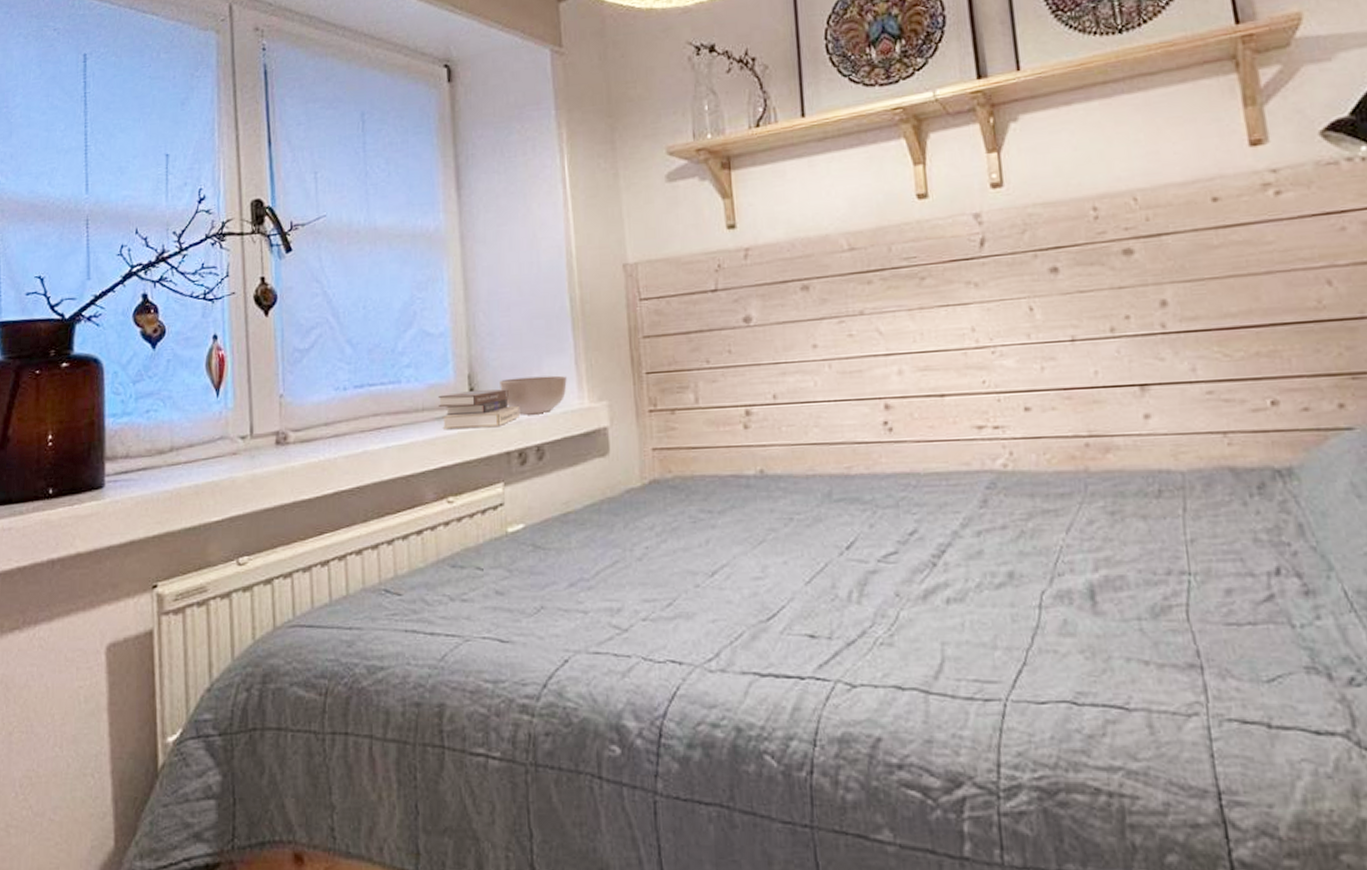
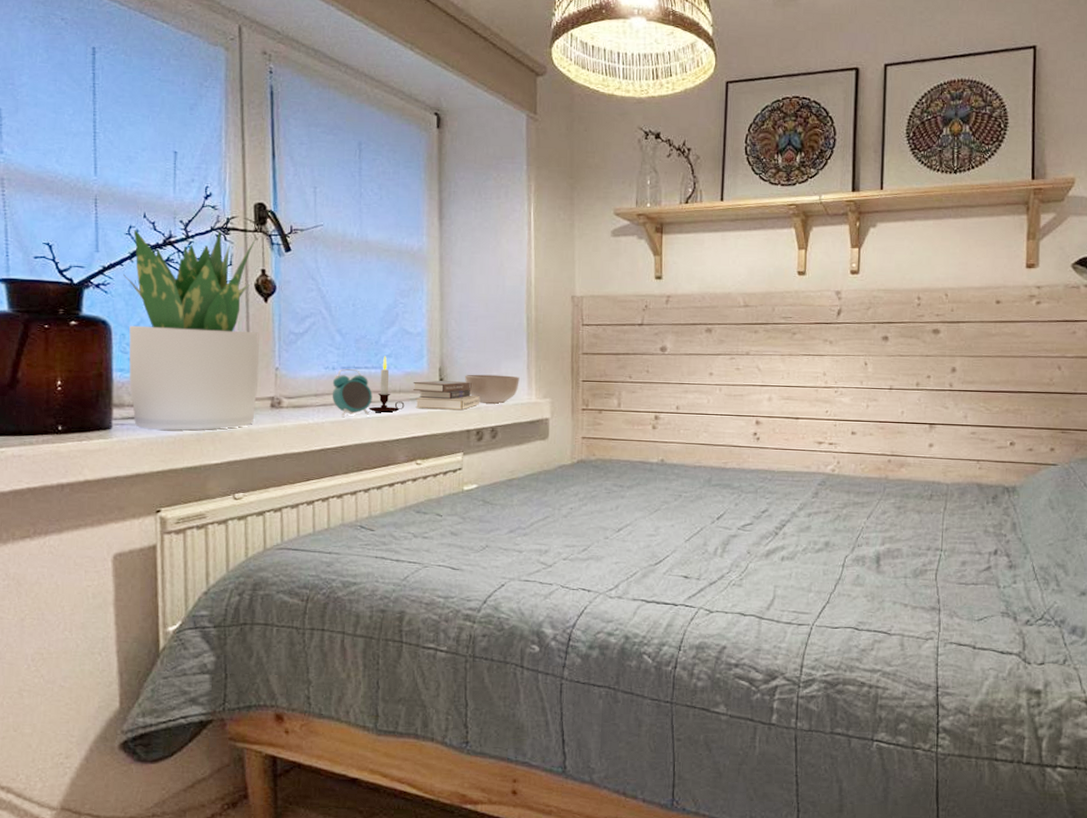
planter: none [115,238,261,485] -> present [123,230,259,431]
alarm clock: none [344,387,391,449] -> present [332,369,373,417]
candle: none [387,366,430,439] -> present [368,356,405,413]

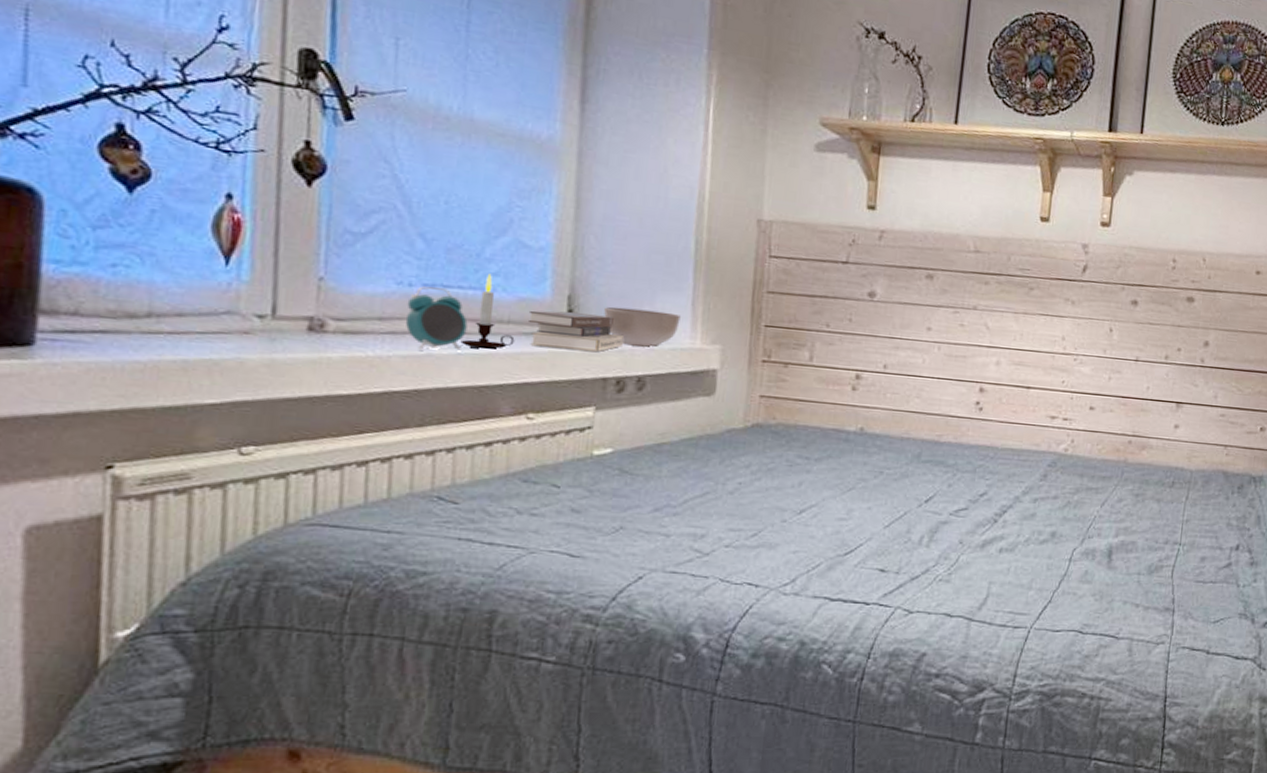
planter: present [123,230,259,431] -> none [69,62,301,357]

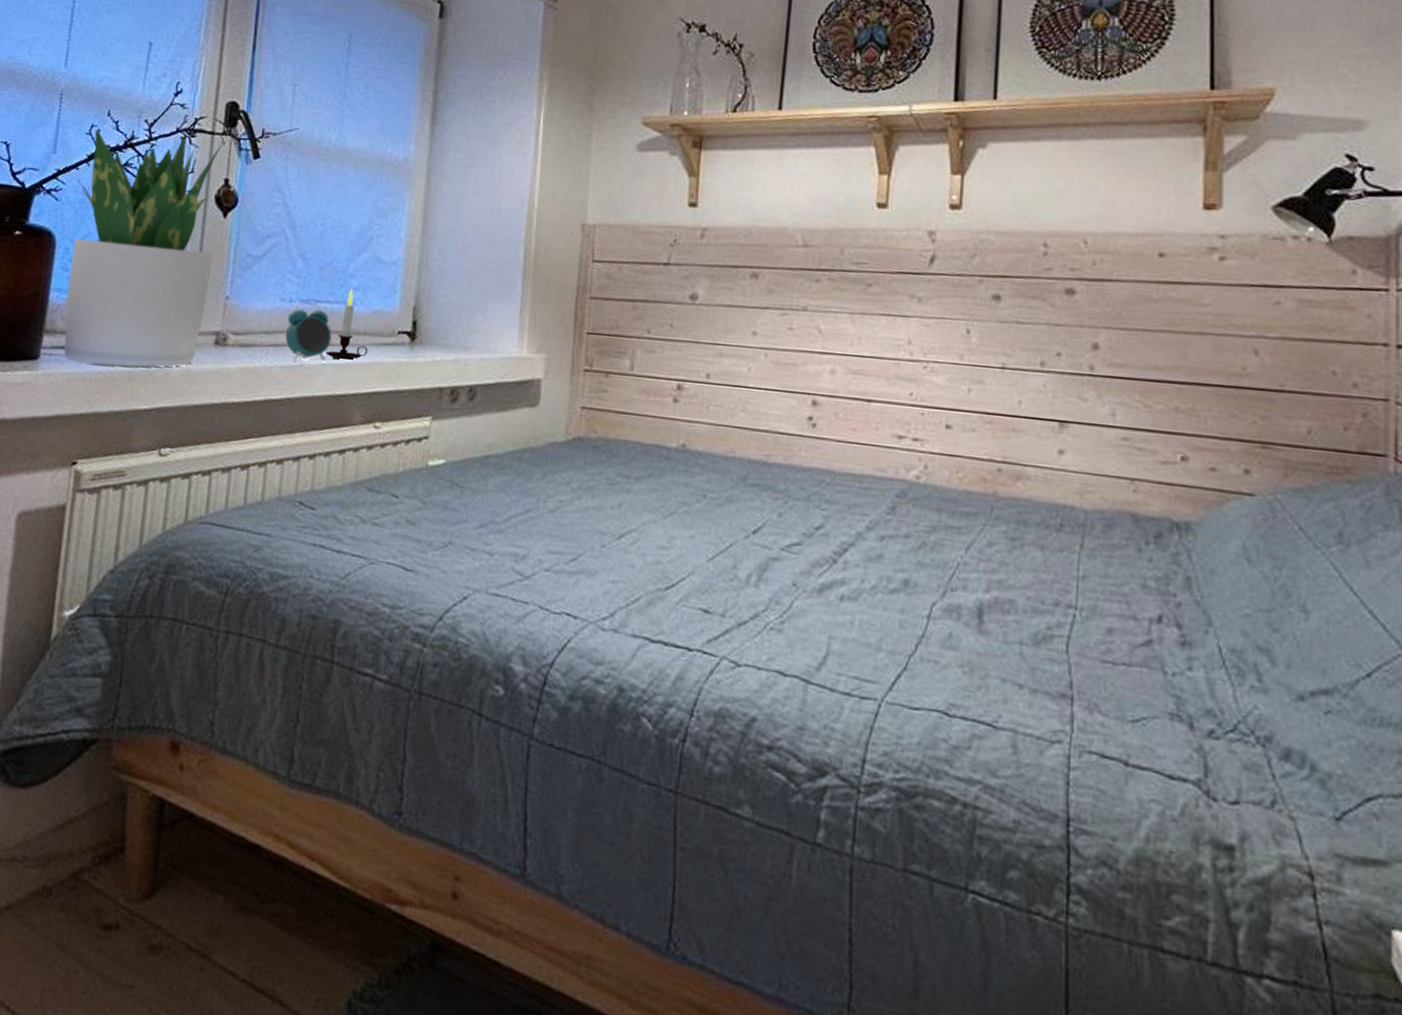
planter: none [69,62,301,357] -> present [64,129,225,368]
books: present [528,310,625,352] -> none [380,322,460,361]
bowl: present [604,306,681,348] -> none [443,316,510,357]

